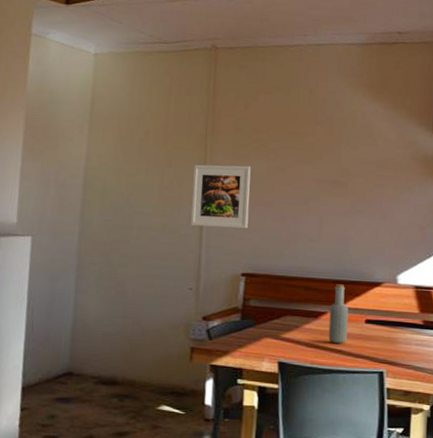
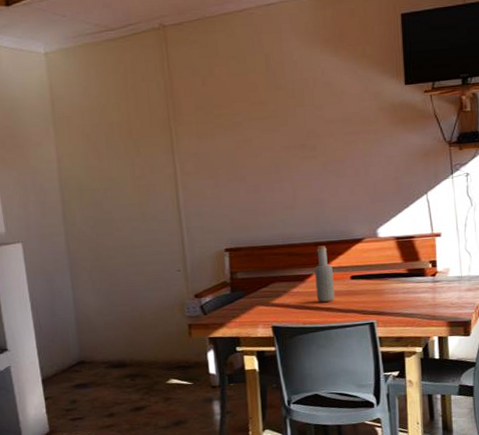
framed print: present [191,164,251,229] -> none [162,143,224,210]

